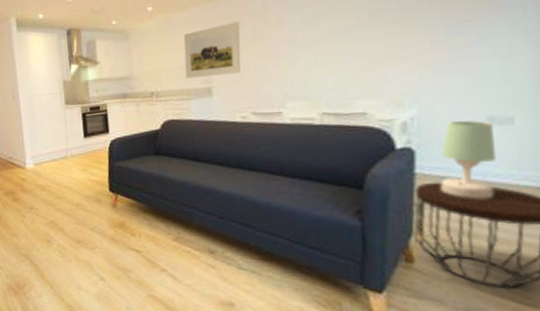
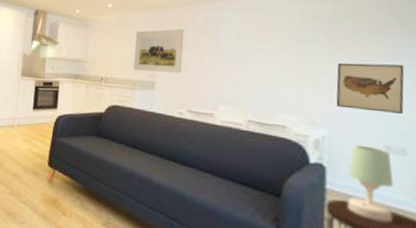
wall art: none [427,18,516,82] -> present [336,62,405,114]

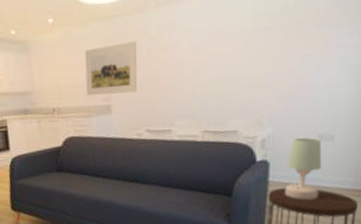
wall art: present [336,62,405,114] -> none [281,56,341,106]

